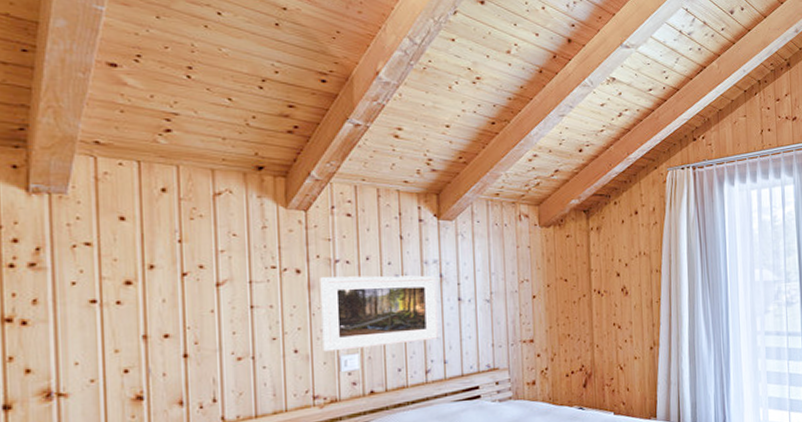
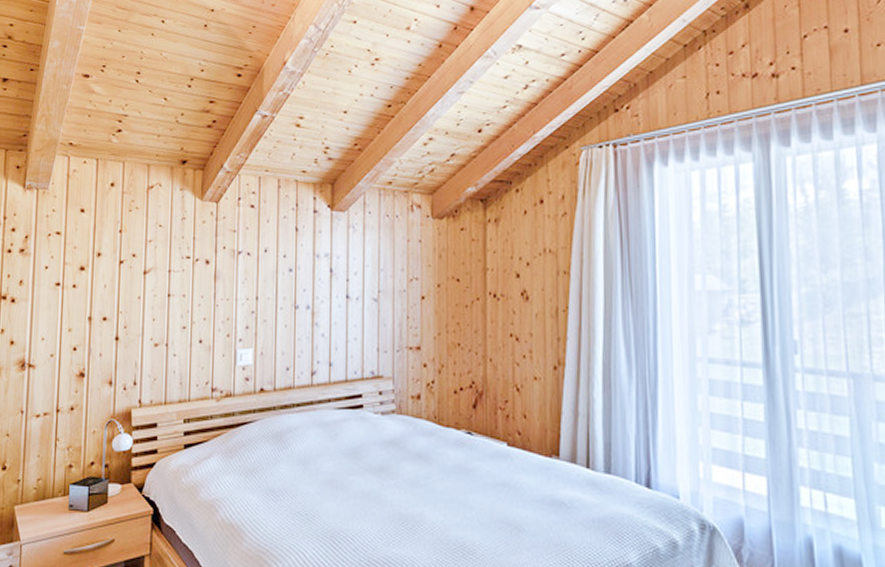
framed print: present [320,275,438,352] -> none [223,268,327,344]

